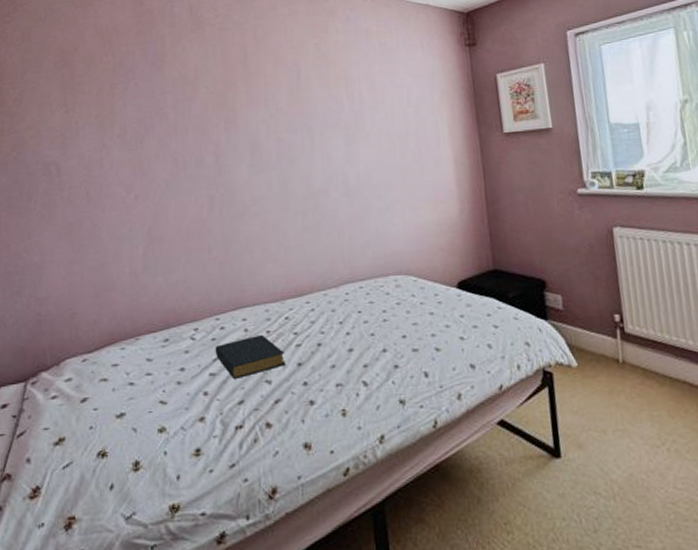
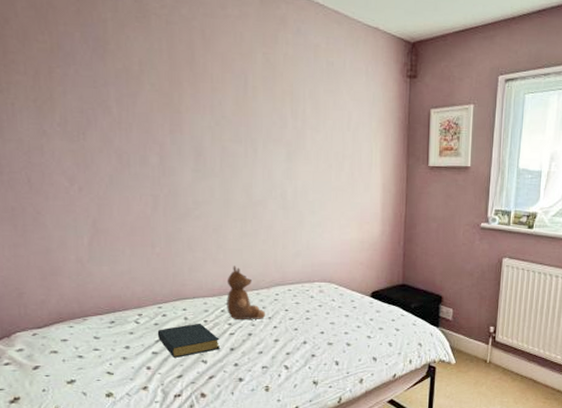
teddy bear: none [289,264,336,328] -> present [227,266,266,320]

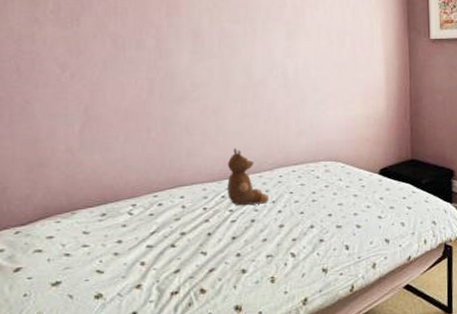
hardback book: present [157,323,220,358] -> none [152,211,220,250]

